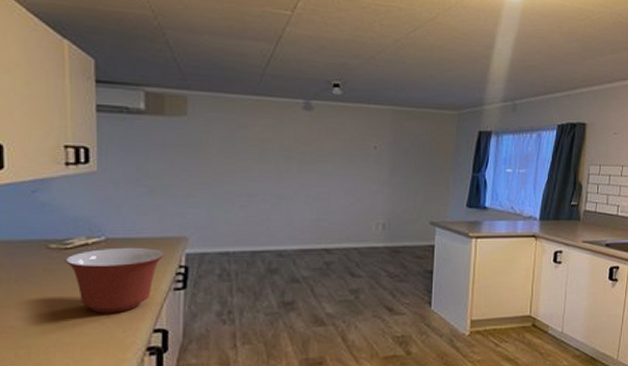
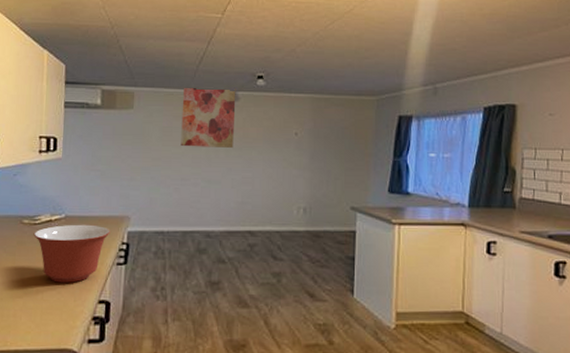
wall art: none [246,94,309,161] -> present [181,88,236,148]

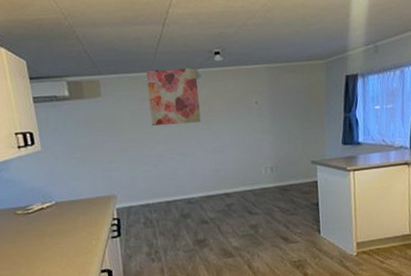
mixing bowl: present [33,224,110,283] -> none [29,207,101,261]

